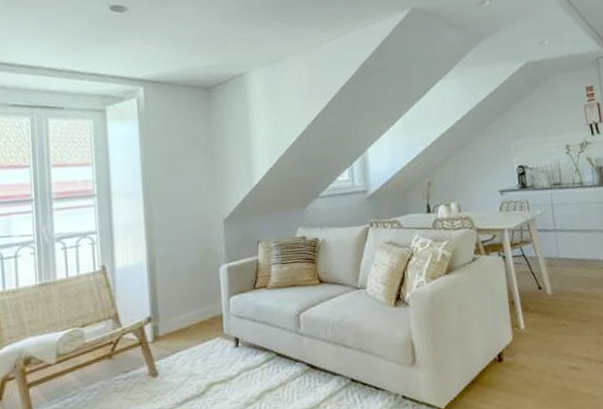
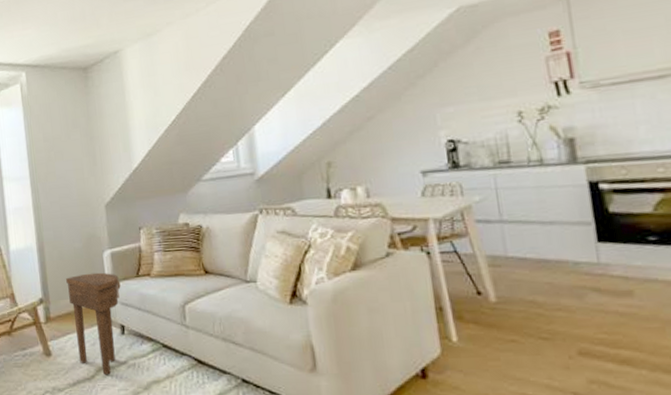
side table: none [178,286,237,390] -> present [66,272,121,375]

